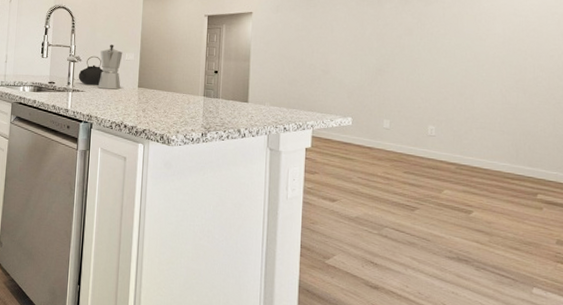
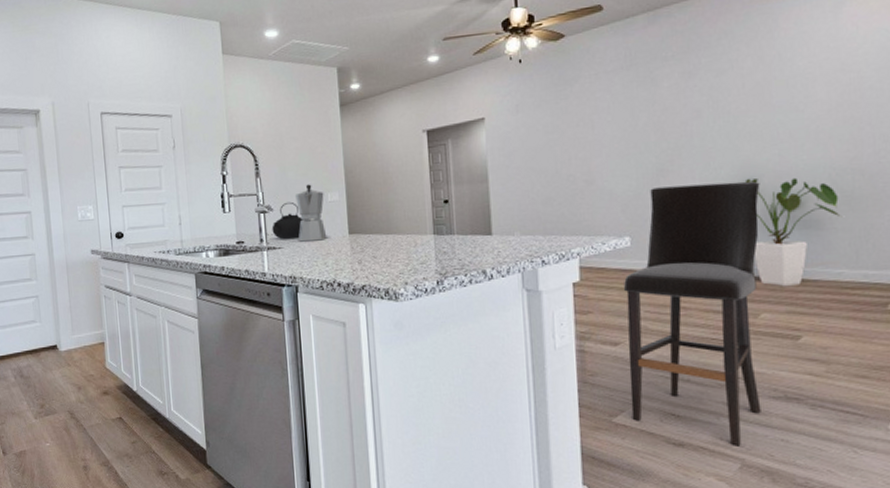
bar stool: none [340,82,451,294] -> present [623,181,761,446]
house plant: none [439,85,507,172] -> present [744,177,841,288]

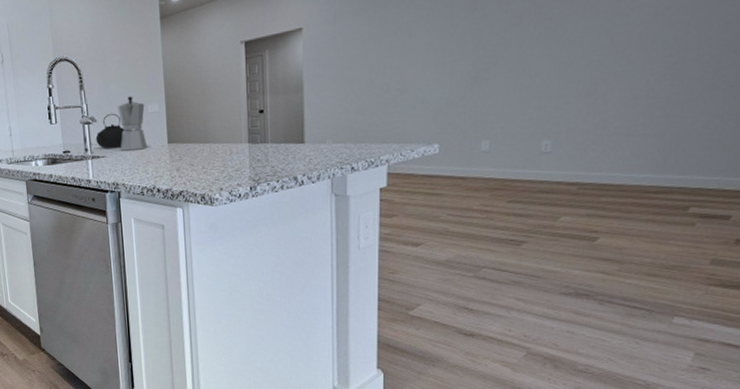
bar stool: present [623,181,761,446] -> none [427,88,575,337]
house plant: present [744,177,841,288] -> none [559,84,654,192]

